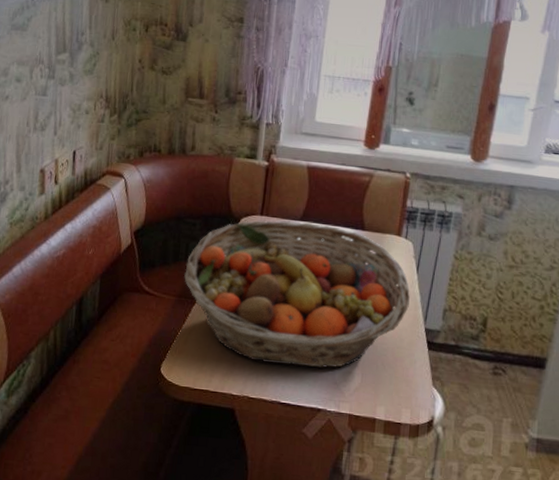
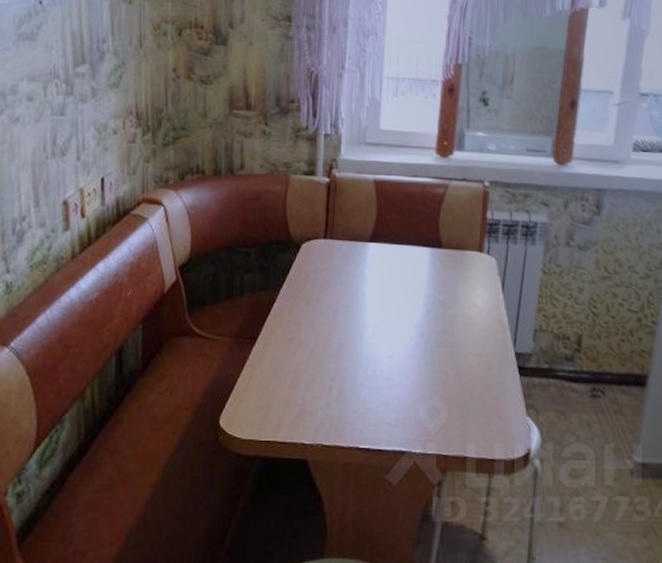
fruit basket: present [184,221,410,369] -> none [240,242,496,406]

